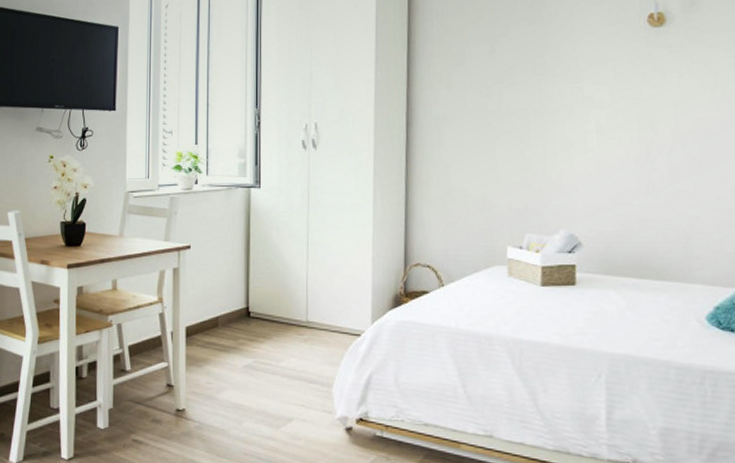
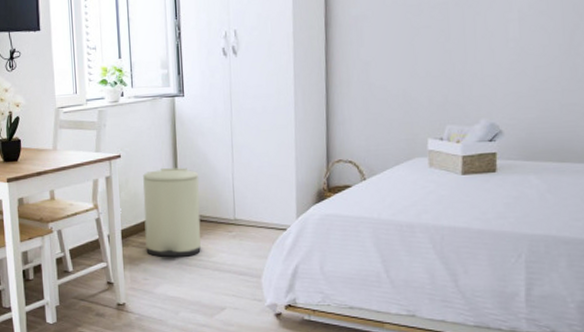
pedal bin: none [211,263,272,361] -> present [143,167,201,258]

